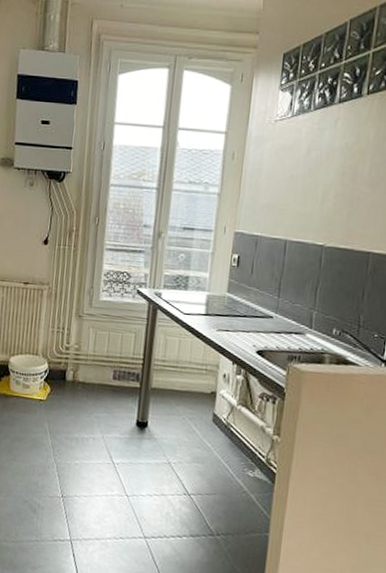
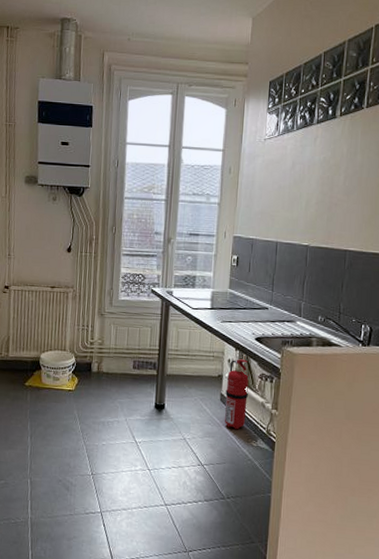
fire extinguisher: none [216,368,247,456] -> present [224,354,249,430]

